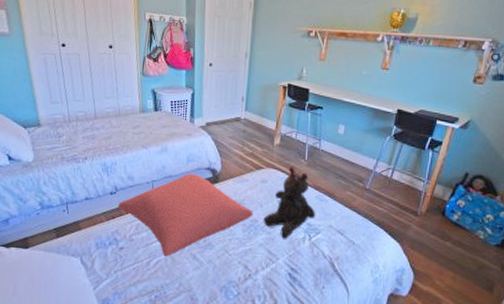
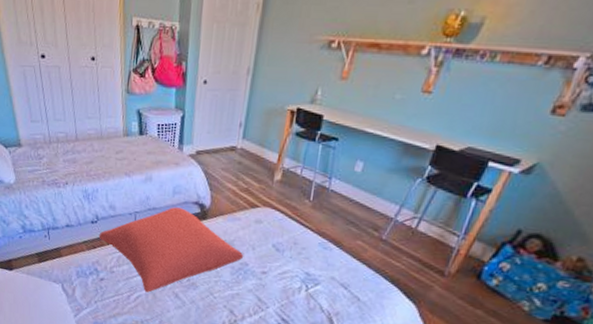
teddy bear: present [263,167,316,239] -> none [254,207,317,287]

